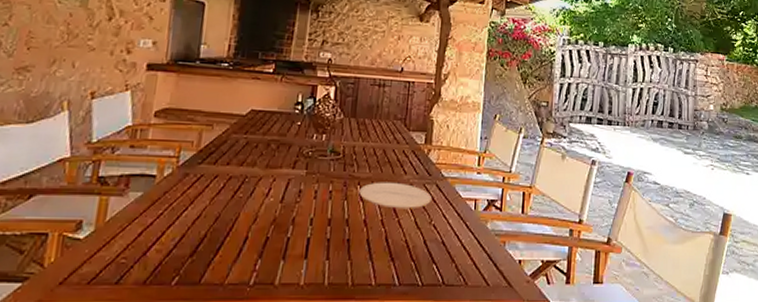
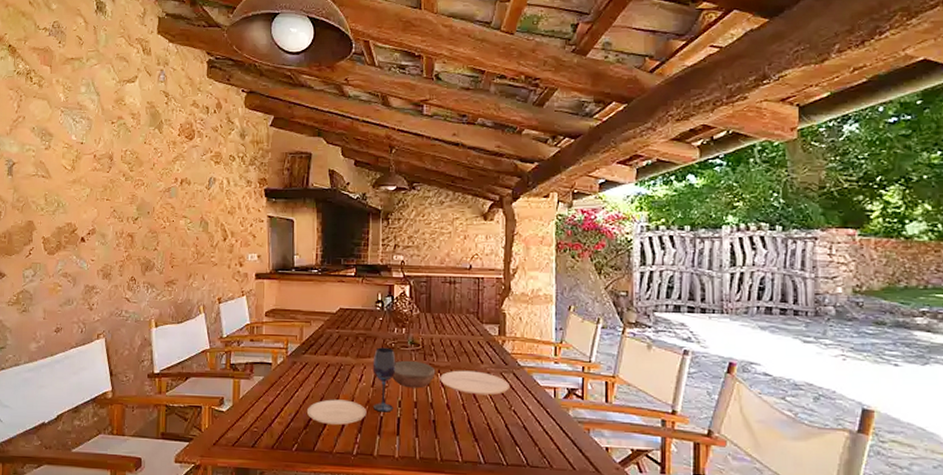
plate: none [195,218,272,251] -> present [306,399,367,426]
wineglass: none [280,156,312,232] -> present [372,347,396,412]
bowl: none [305,171,356,203] -> present [392,360,436,389]

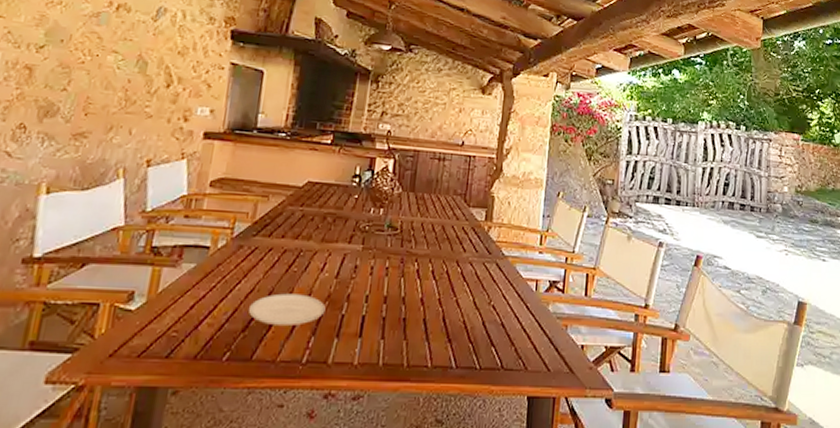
wineglass: present [372,347,396,412] -> none [334,230,369,309]
bowl: present [392,360,436,389] -> none [361,246,413,280]
plate: present [440,370,509,396] -> none [416,259,491,289]

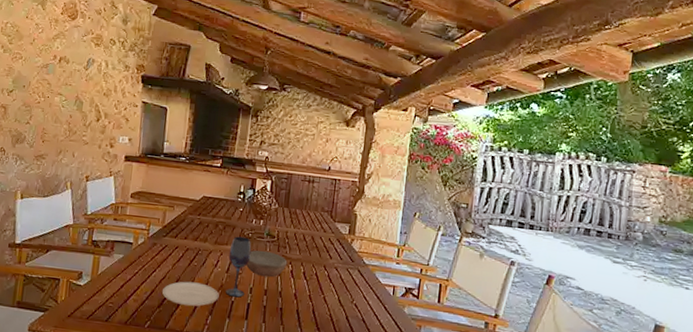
wineglass: none [334,230,369,309] -> present [226,236,252,298]
bowl: none [361,246,413,280] -> present [246,250,288,278]

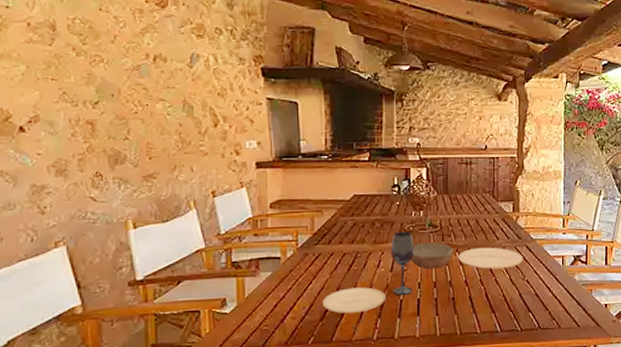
plate: none [290,263,354,289] -> present [458,247,523,270]

